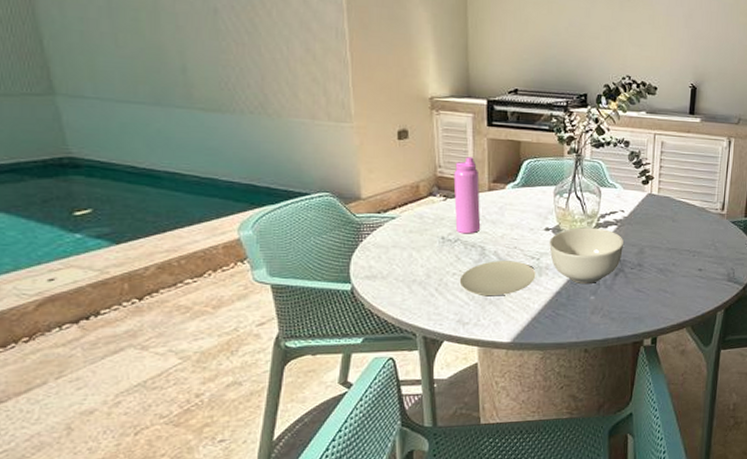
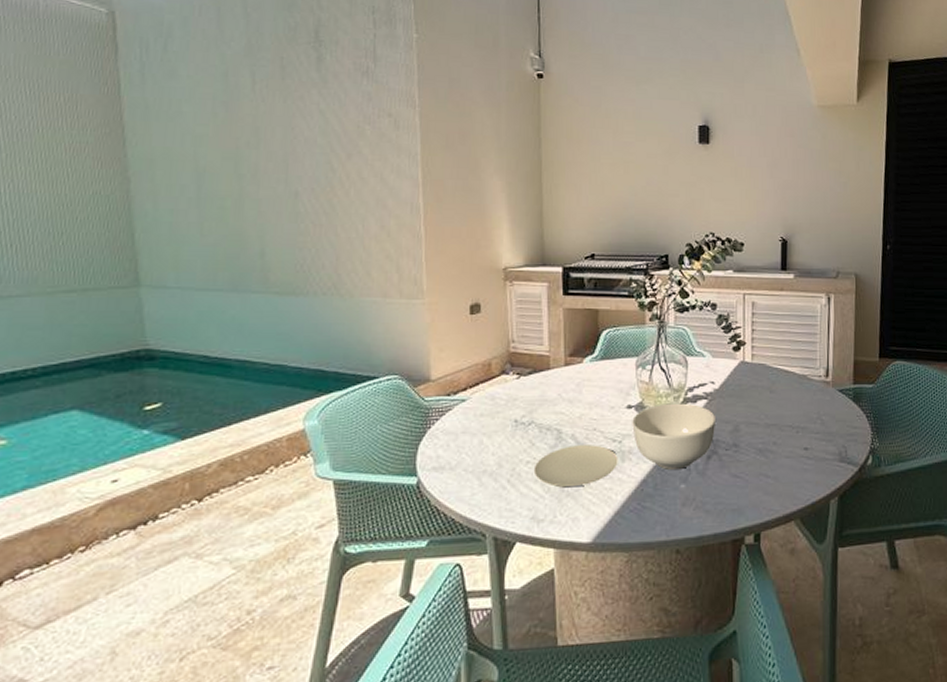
water bottle: present [453,157,481,234] -> none [527,329,557,416]

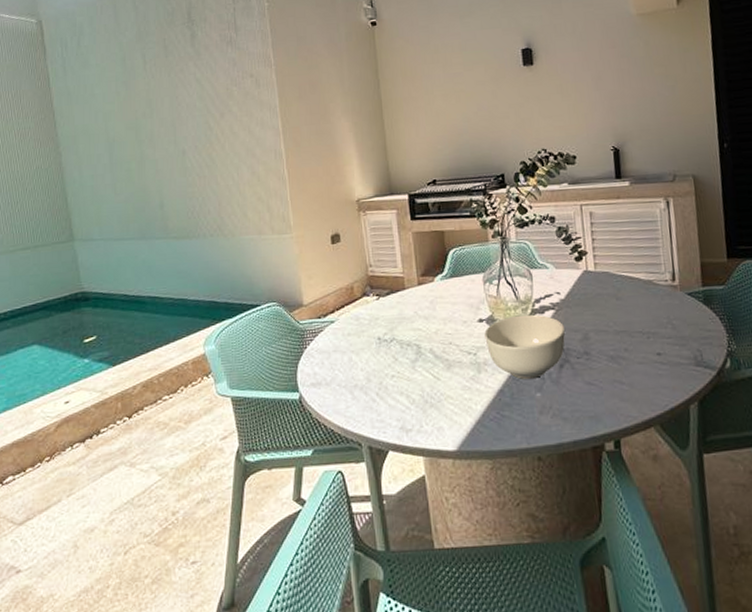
plate: present [533,445,618,488] -> none [398,358,475,399]

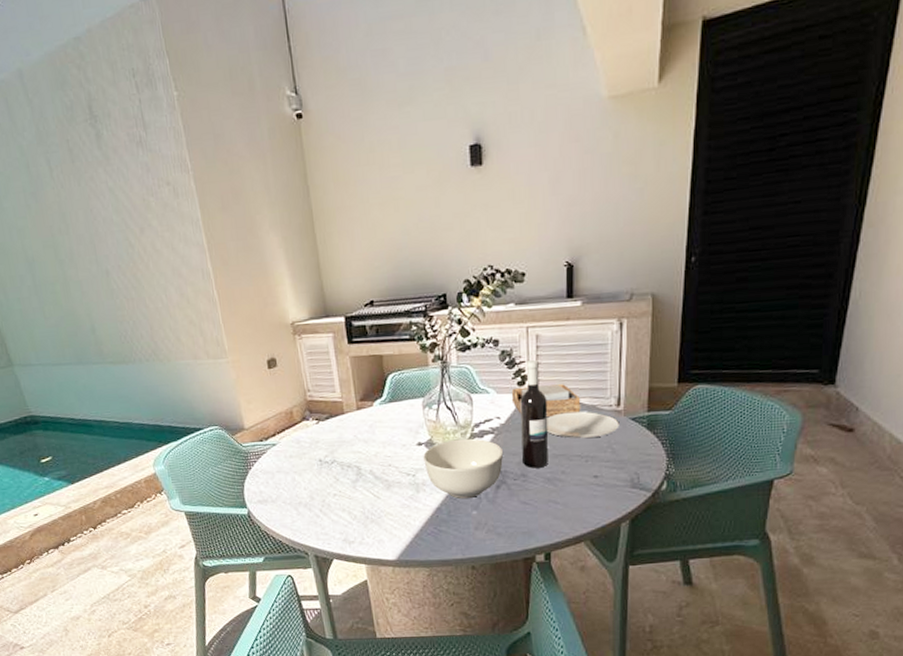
napkin holder: none [569,259,638,293] -> present [511,384,581,418]
wine bottle: none [578,236,611,346] -> present [520,360,549,469]
plate: none [605,286,677,314] -> present [547,411,620,439]

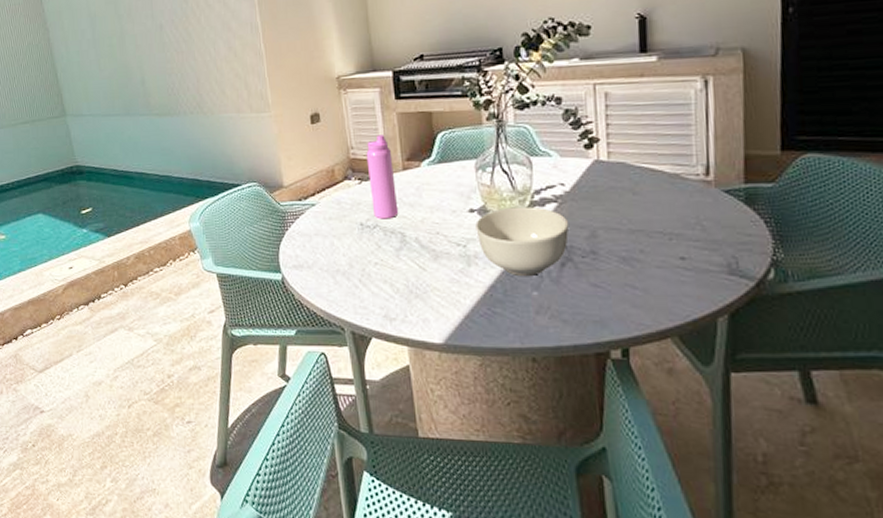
water bottle: none [322,377,354,455] -> present [366,135,399,219]
napkin holder: present [511,384,581,418] -> none [576,148,661,186]
wine bottle: present [520,360,549,469] -> none [587,121,623,245]
plate: present [547,411,620,439] -> none [620,180,710,213]

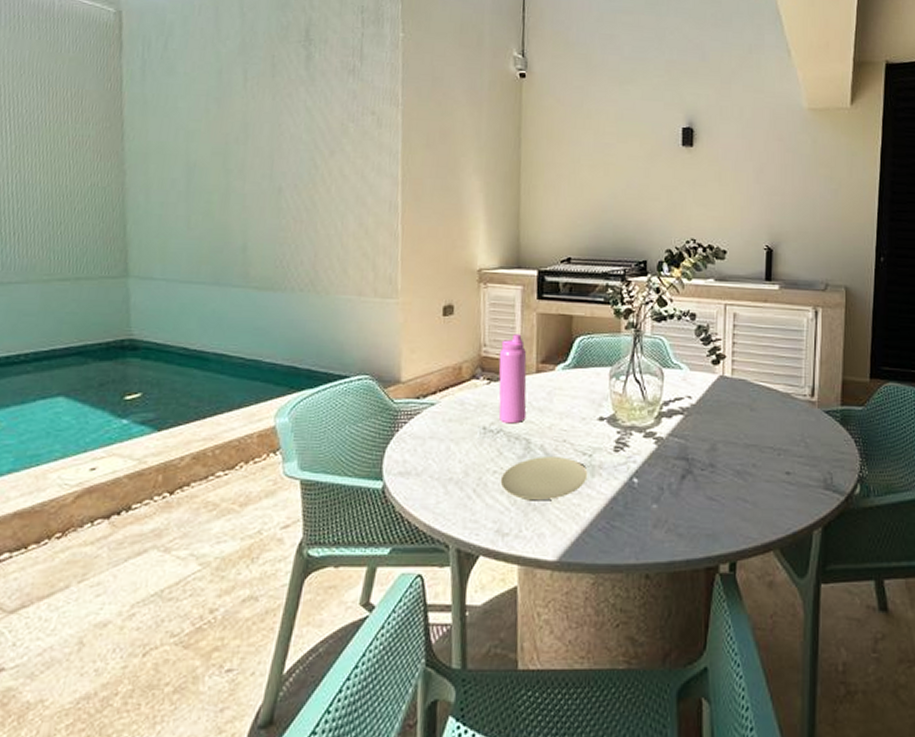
plate: none [382,248,464,289] -> present [500,457,588,501]
bowl: present [475,206,570,276] -> none [603,417,693,488]

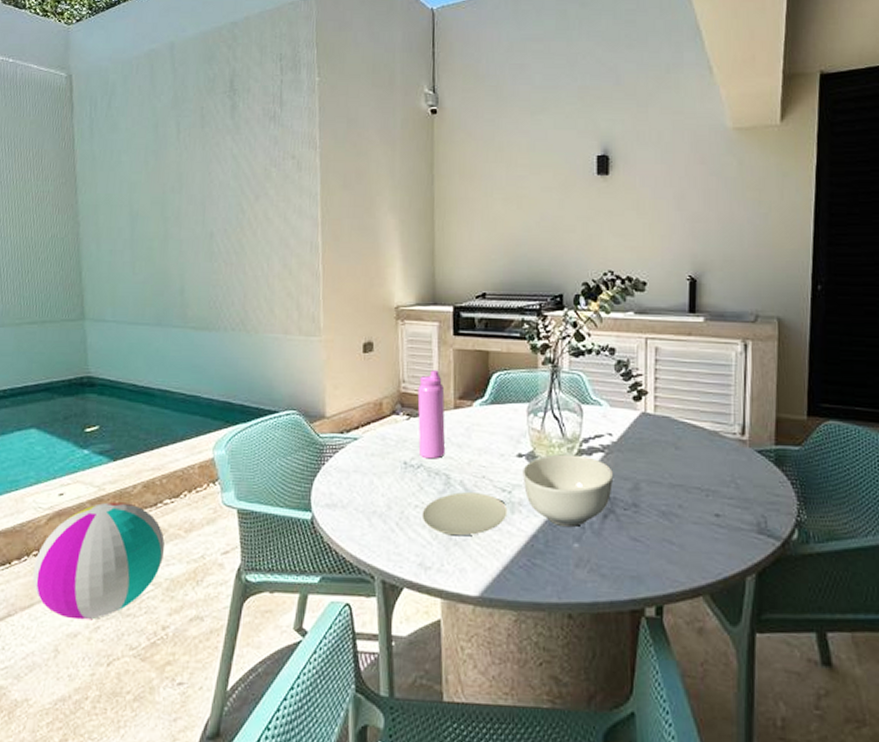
beach ball: none [53,476,216,607] -> present [32,502,165,620]
bowl: none [603,417,693,488] -> present [522,454,614,526]

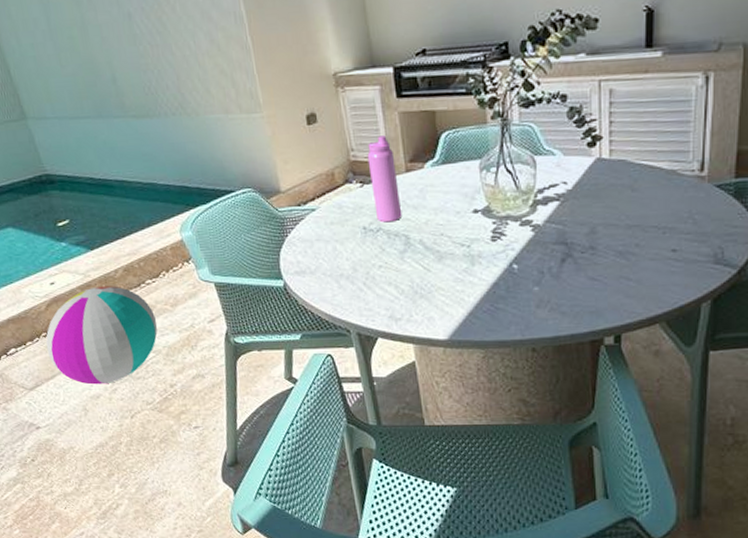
plate: present [421,492,508,536] -> none [386,249,468,290]
bowl: present [522,454,614,526] -> none [479,205,571,273]

